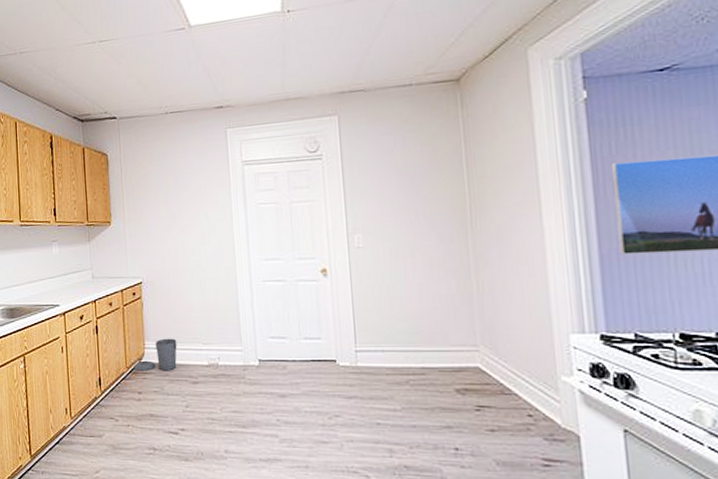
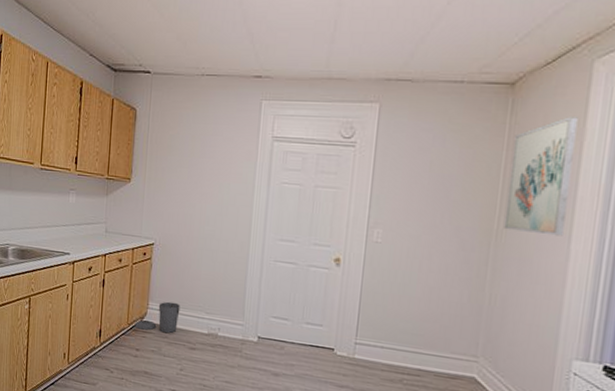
wall art: none [469,102,534,217] -> present [504,117,578,236]

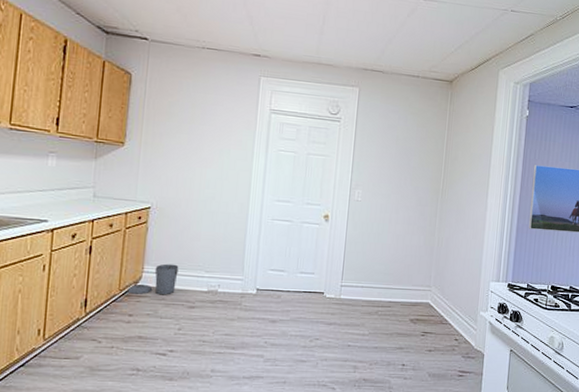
wall art: present [504,117,578,236] -> none [447,108,491,193]

